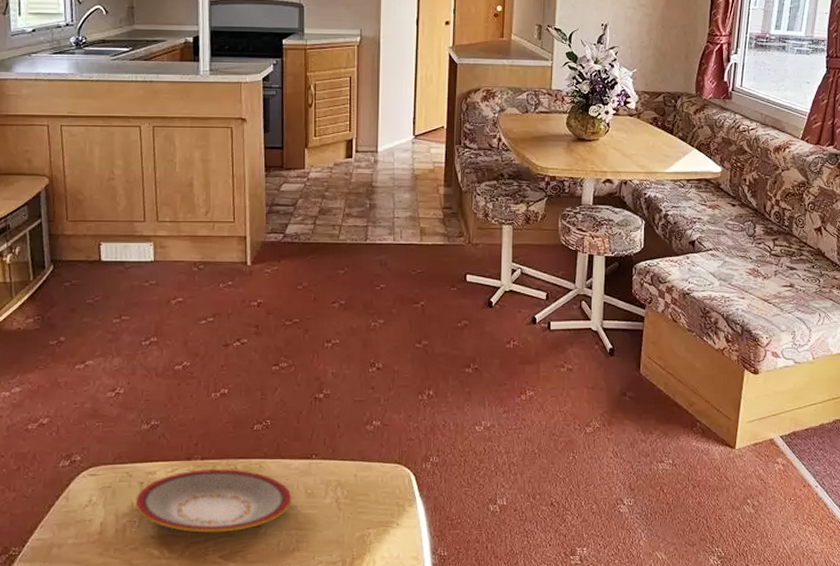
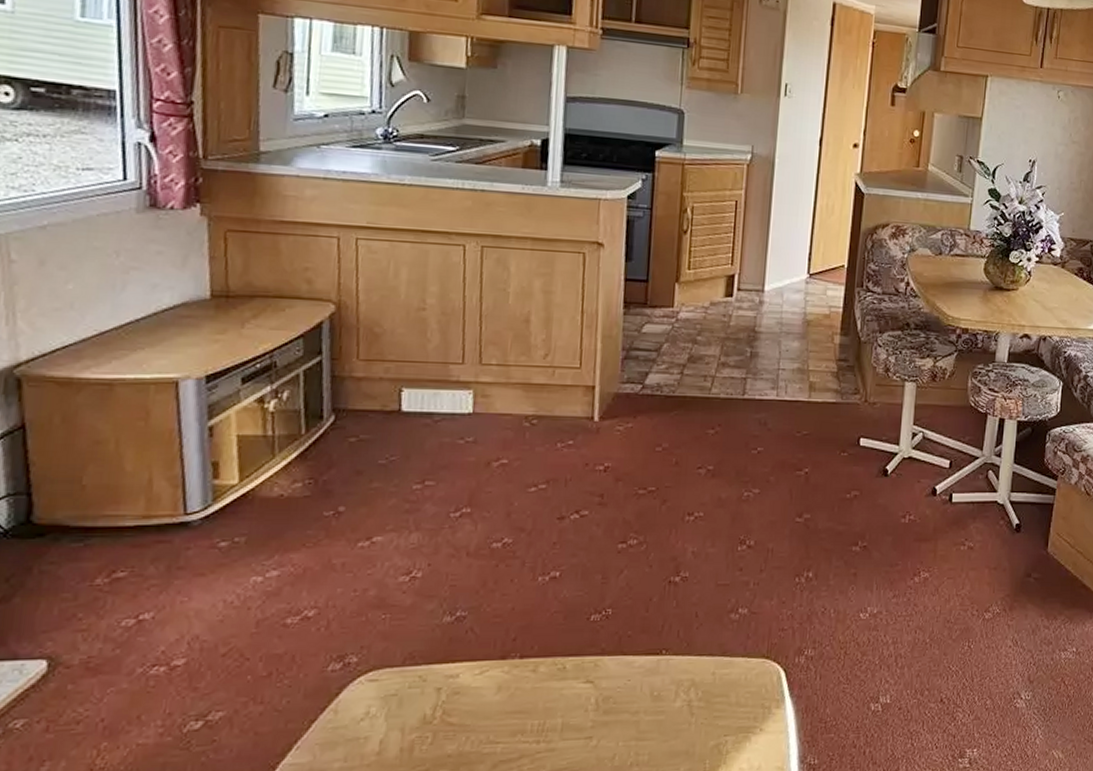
plate: present [135,468,292,533] -> none [429,668,634,748]

